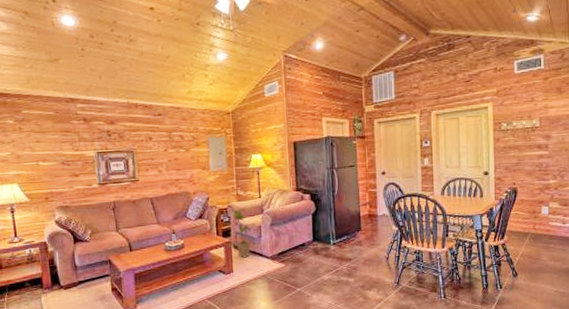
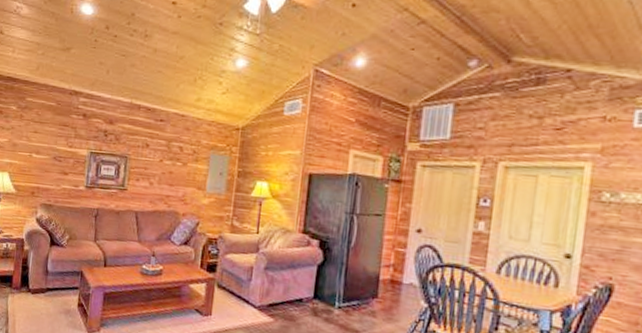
house plant: present [230,209,258,258] -> none [220,241,249,302]

